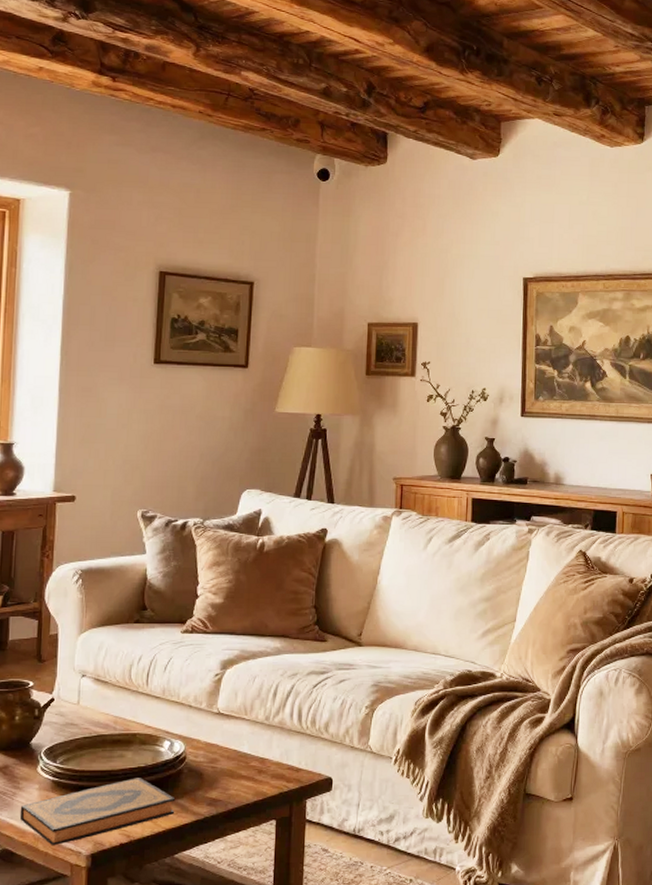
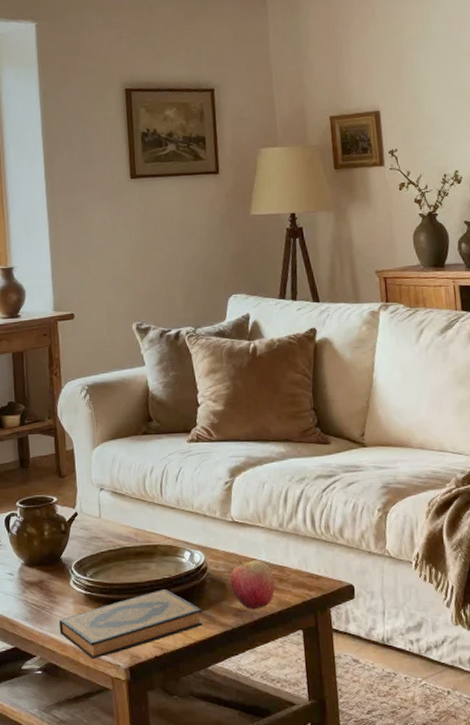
apple: none [208,750,254,800] -> present [230,559,275,610]

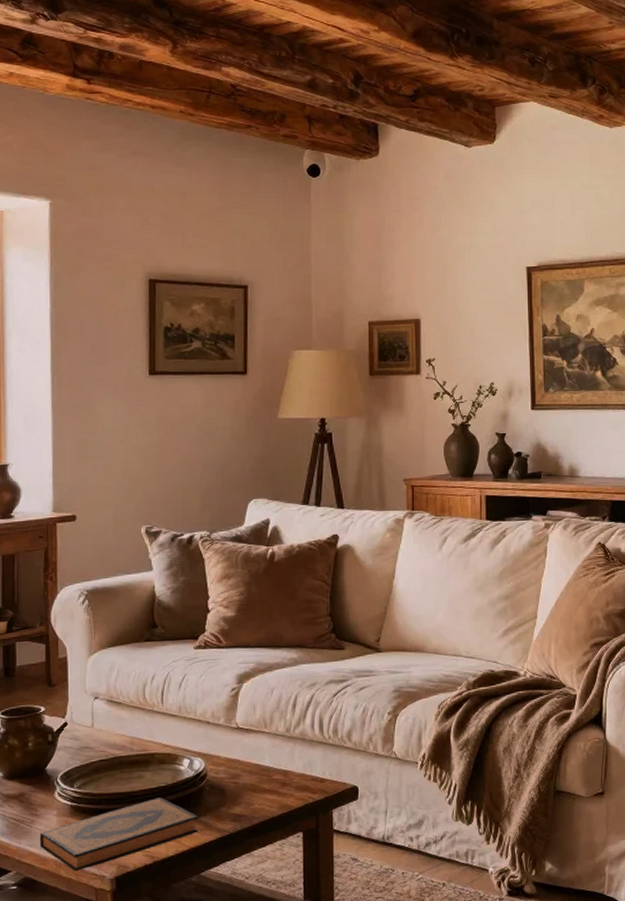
apple: present [230,559,275,610] -> none [230,765,277,815]

